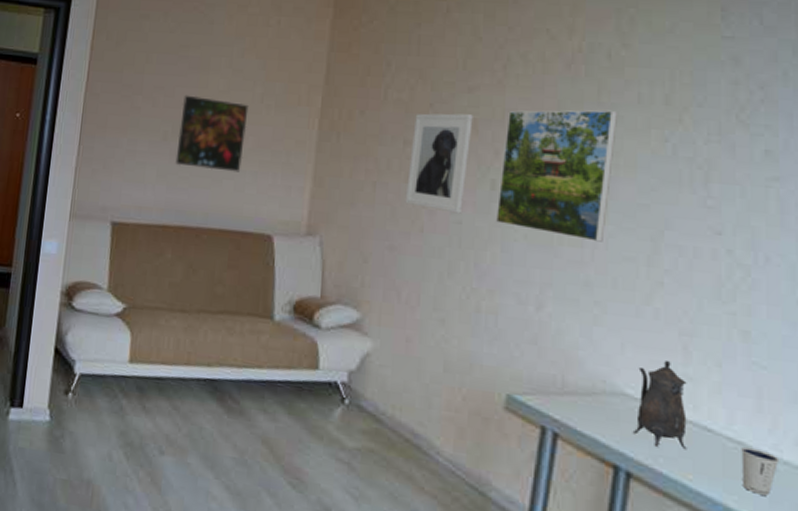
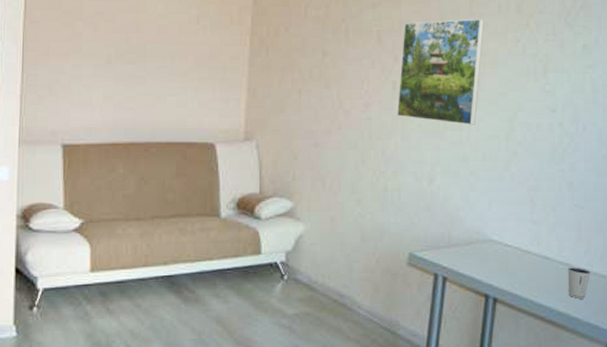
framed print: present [175,95,249,172] -> none [120,19,186,89]
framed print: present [405,113,473,214] -> none [325,27,377,111]
teapot: present [632,360,687,450] -> none [497,210,533,277]

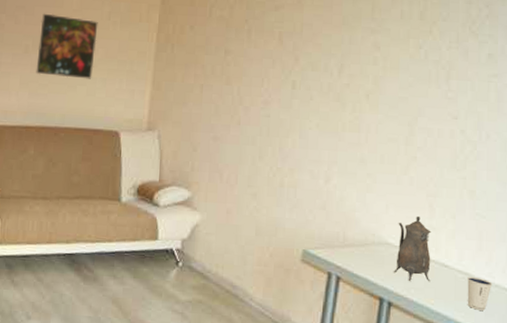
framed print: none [120,19,186,89] -> present [36,13,98,79]
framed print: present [396,18,484,125] -> none [295,24,386,128]
teapot: none [497,210,533,277] -> present [393,215,432,282]

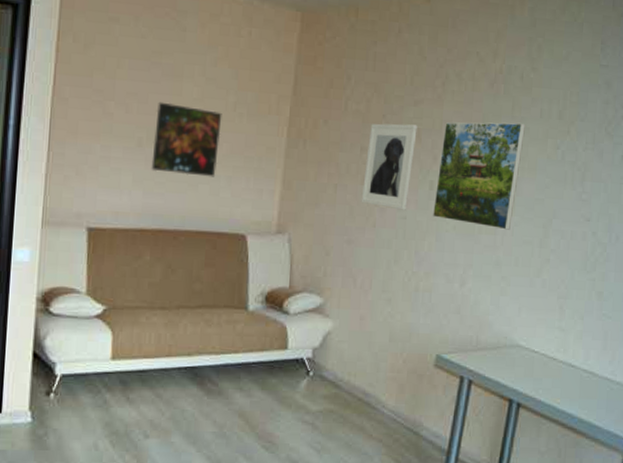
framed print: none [226,27,279,109] -> present [361,123,417,210]
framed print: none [295,24,386,128] -> present [432,122,525,230]
teapot: present [393,215,432,282] -> none [523,317,561,383]
dixie cup: present [467,276,493,311] -> none [590,375,614,407]

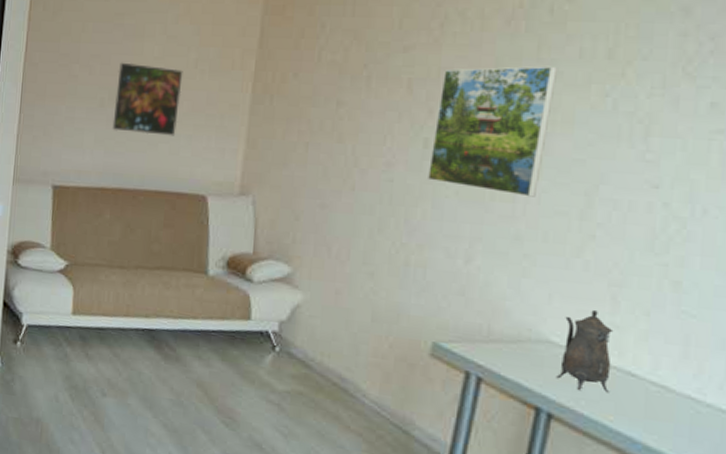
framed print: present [361,123,417,210] -> none [337,73,408,172]
teapot: none [523,317,561,383] -> present [556,309,614,394]

